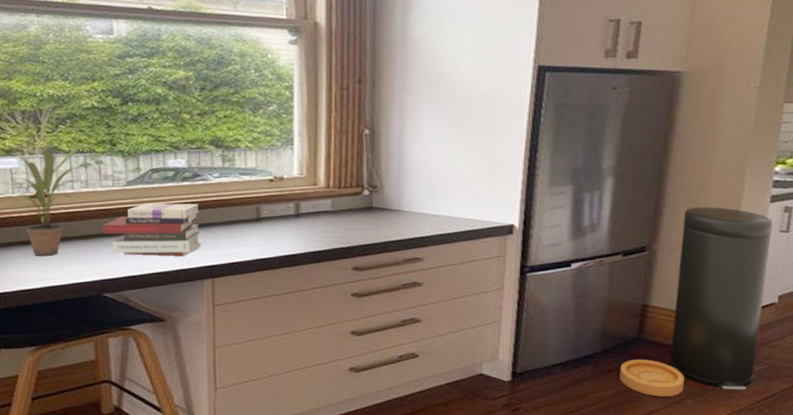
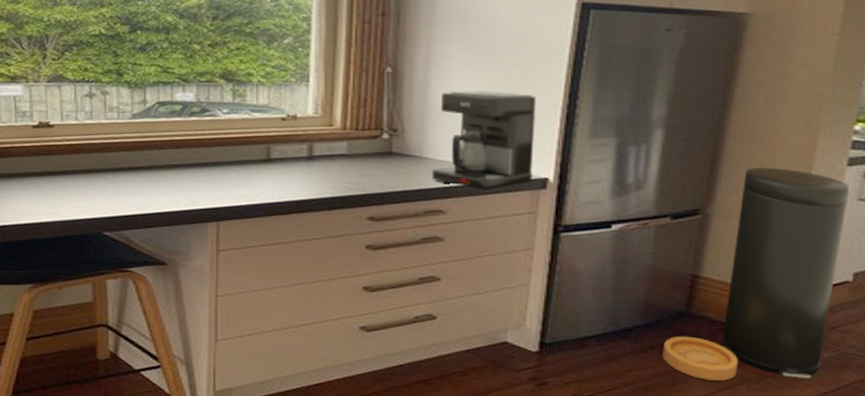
potted plant: present [14,143,90,256] -> none [16,72,94,189]
books: present [102,203,201,256] -> none [105,138,207,196]
coffee maker: none [409,147,501,238] -> present [432,90,537,190]

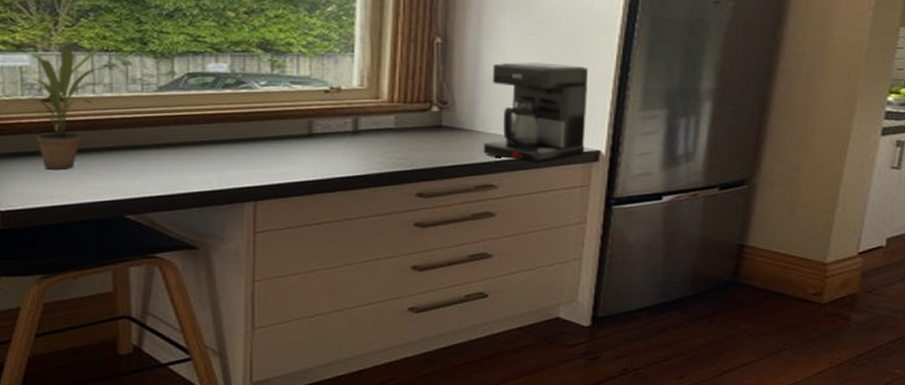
potted plant: none [16,72,94,189] -> present [23,41,115,169]
pet bowl: present [663,336,738,381] -> none [711,304,782,347]
pedal bin: present [722,168,850,380] -> none [766,138,884,343]

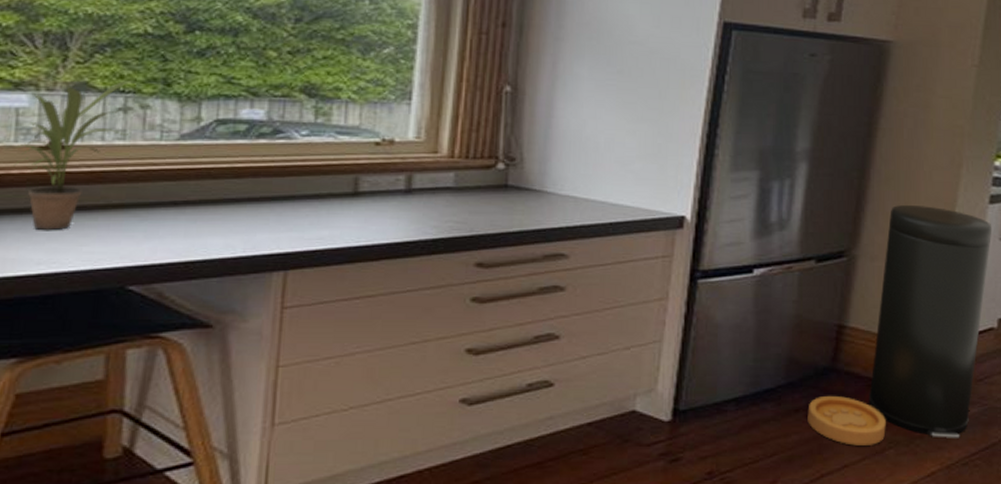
coffee maker: present [483,61,589,163] -> none [553,114,674,230]
pet bowl: none [711,304,782,347] -> present [807,395,886,446]
pedal bin: none [766,138,884,343] -> present [869,205,992,440]

